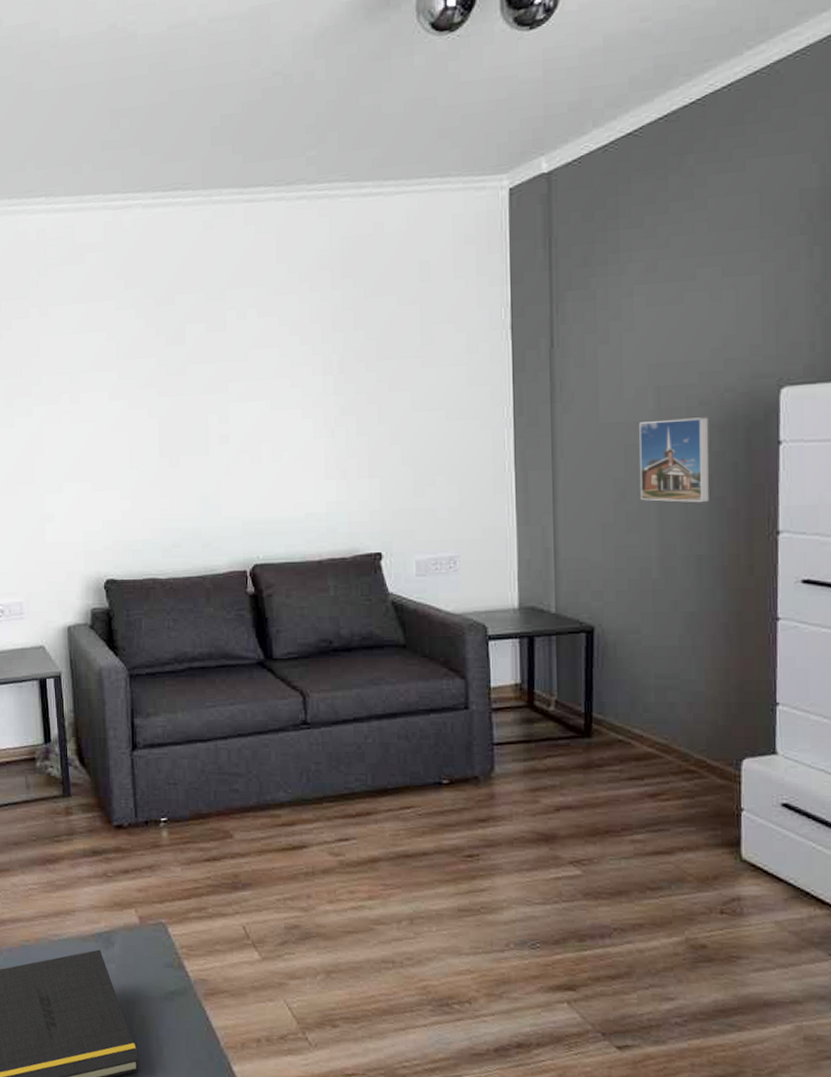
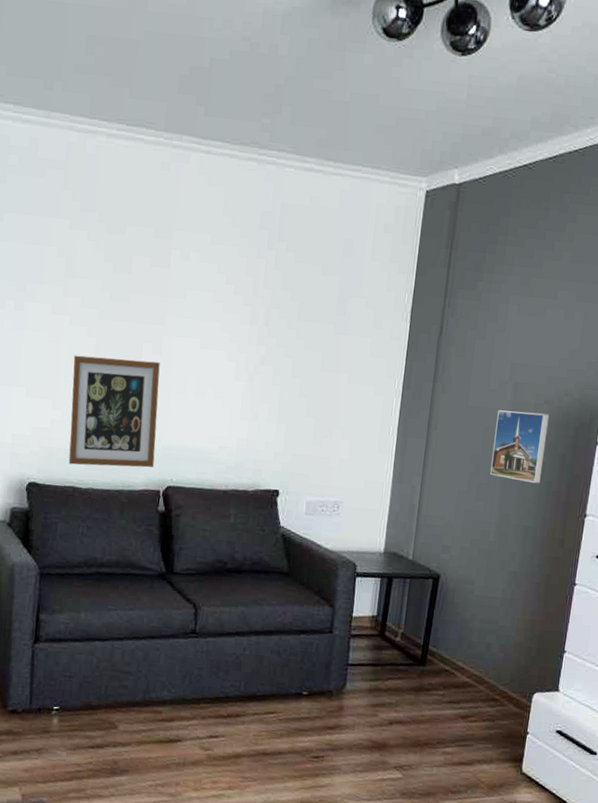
wall art: none [136,433,236,555] -> present [68,355,160,468]

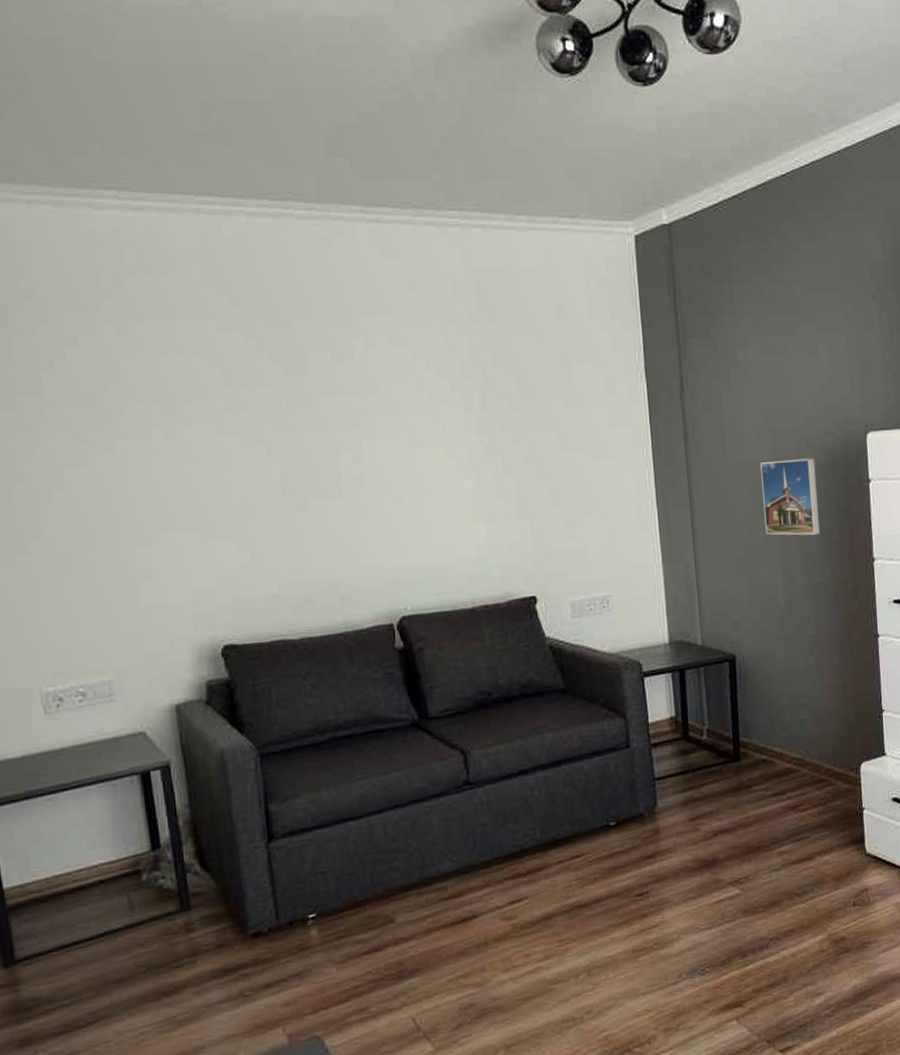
wall art: present [68,355,160,468] -> none [253,473,380,614]

